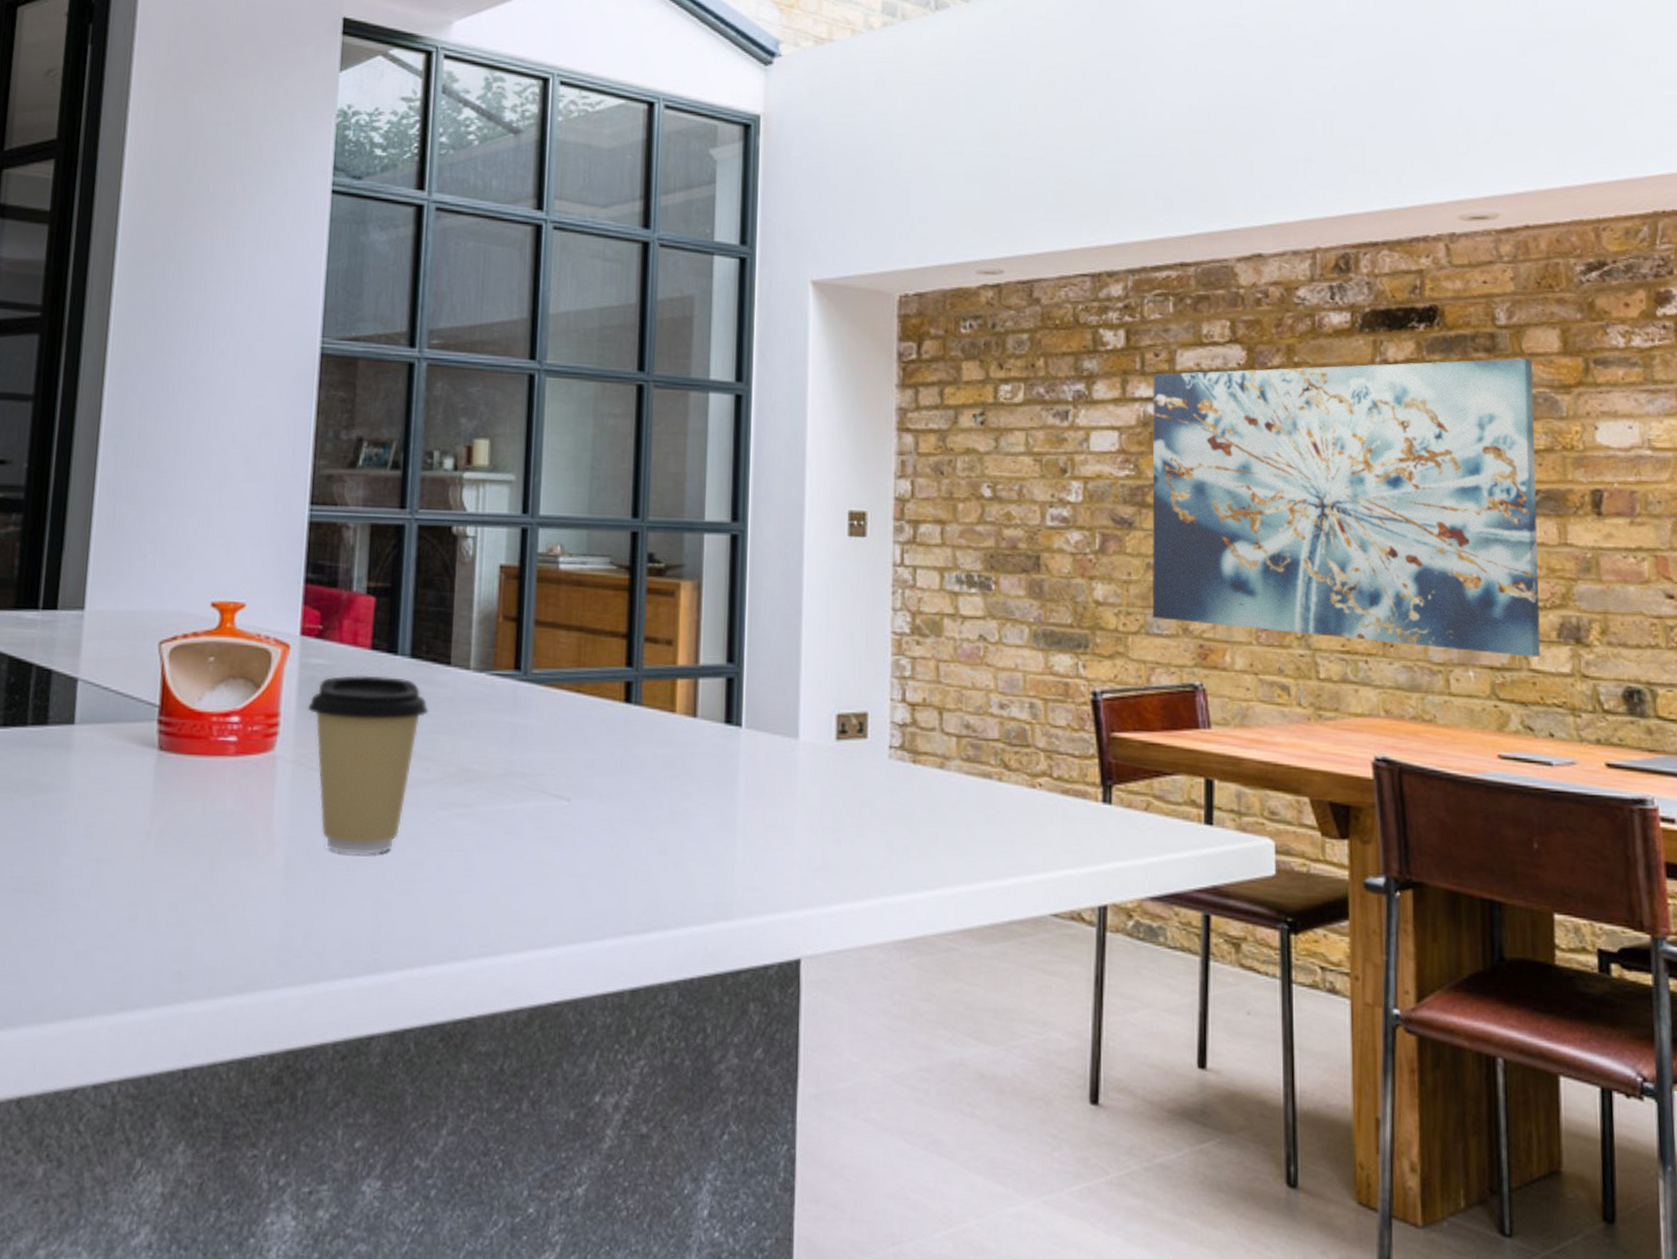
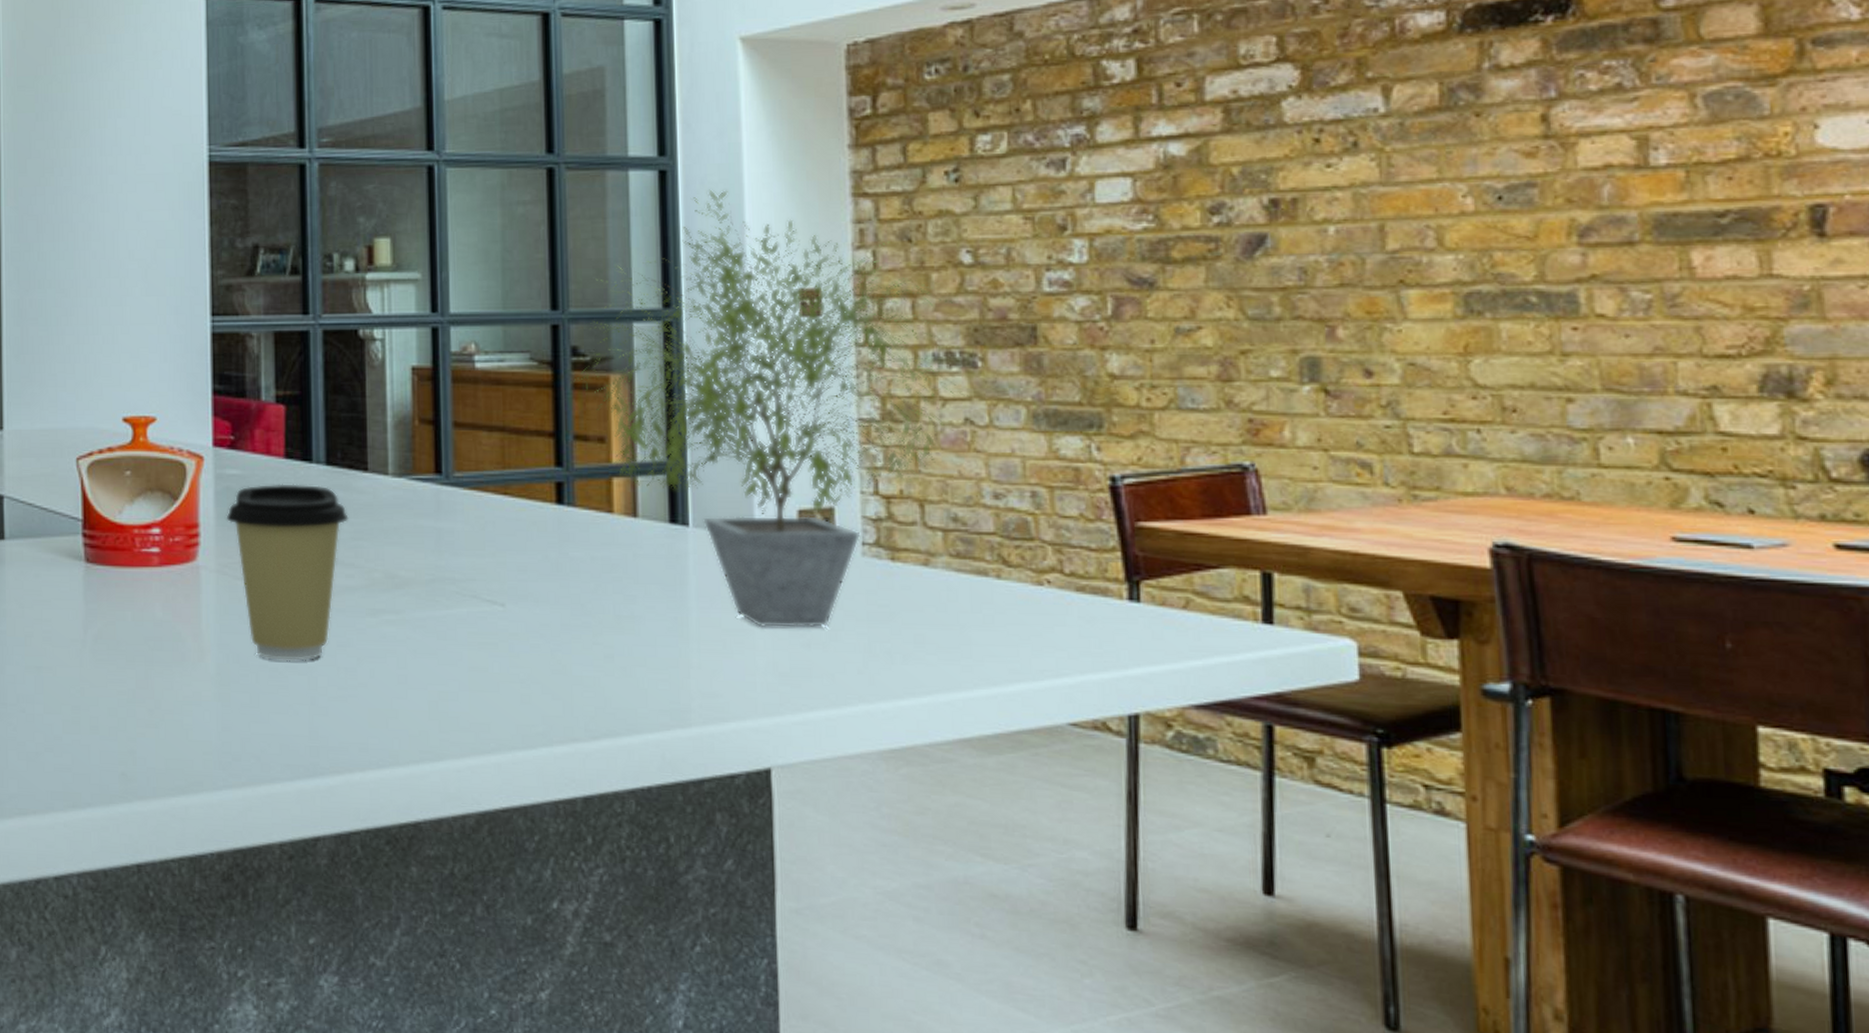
potted plant: none [644,415,984,826] -> present [569,189,970,629]
wall art: present [1151,358,1541,658] -> none [1174,47,1734,417]

